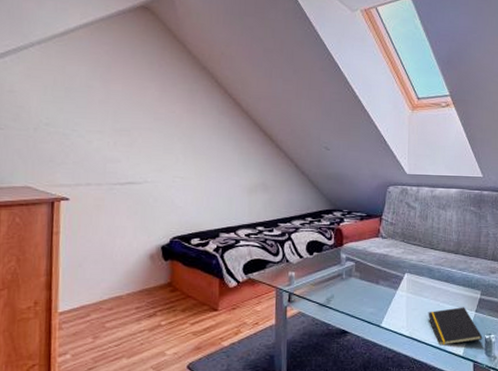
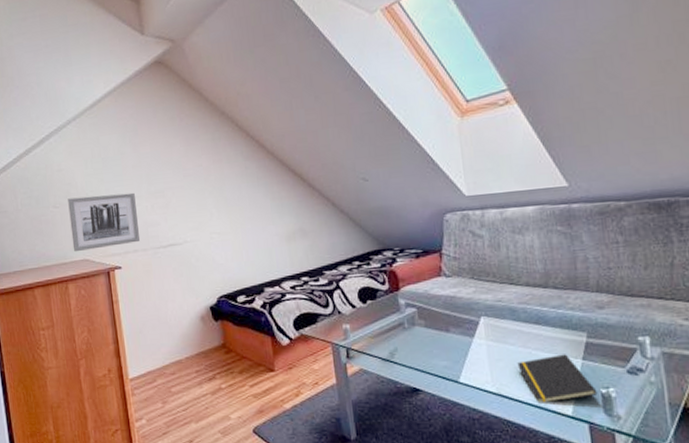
wall art: none [13,122,97,178] -> present [68,192,140,252]

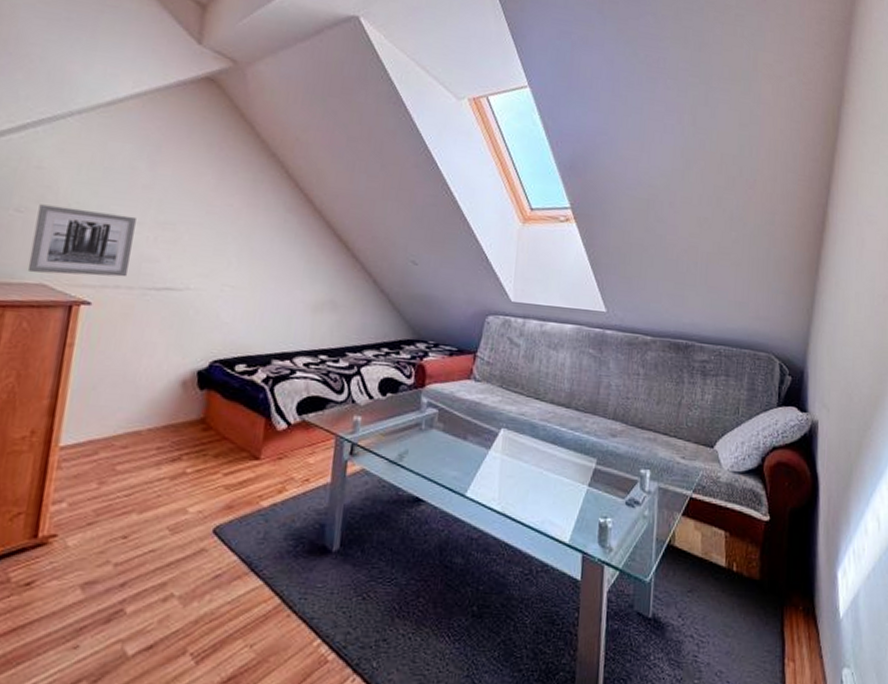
notepad: present [517,354,598,403] -> none [527,478,596,528]

